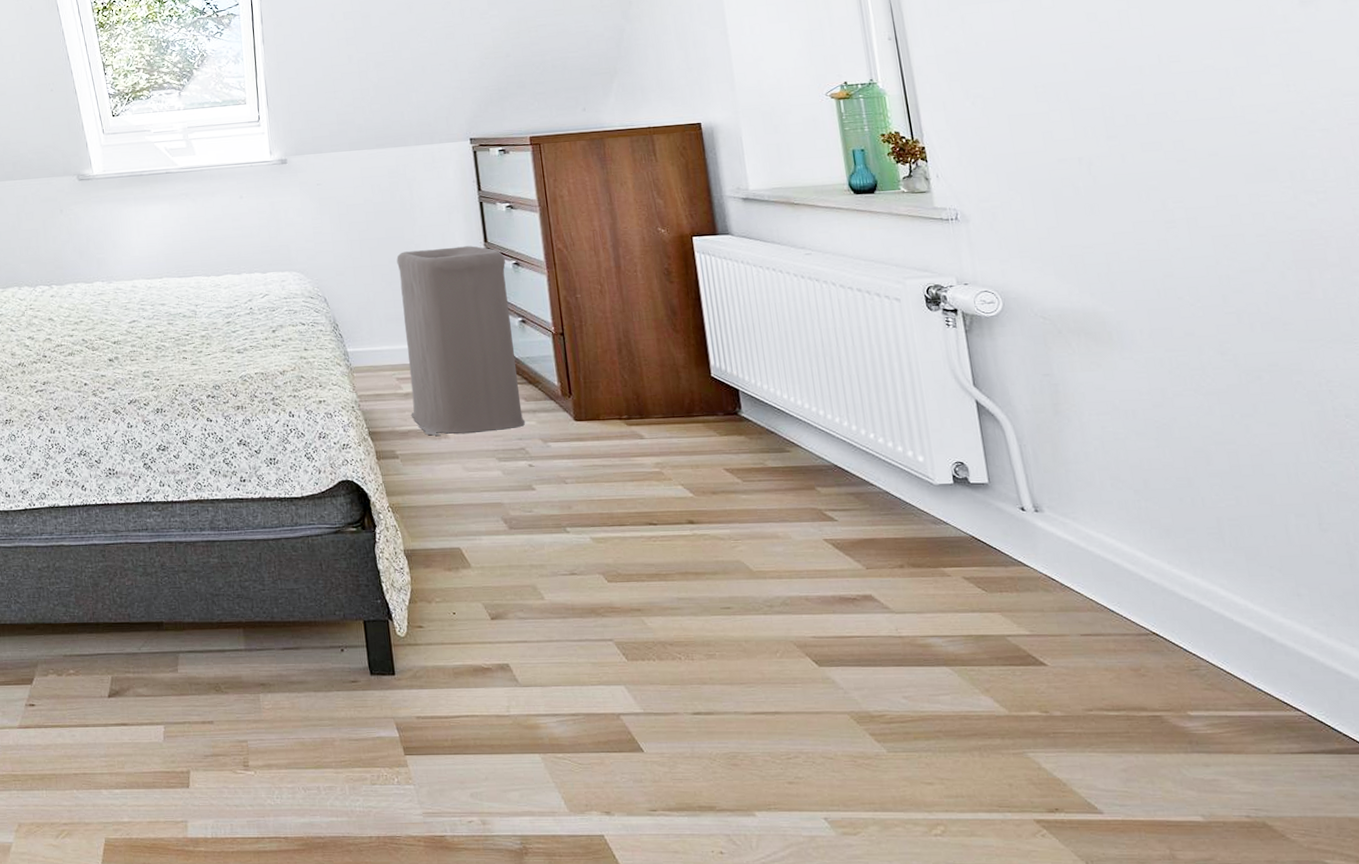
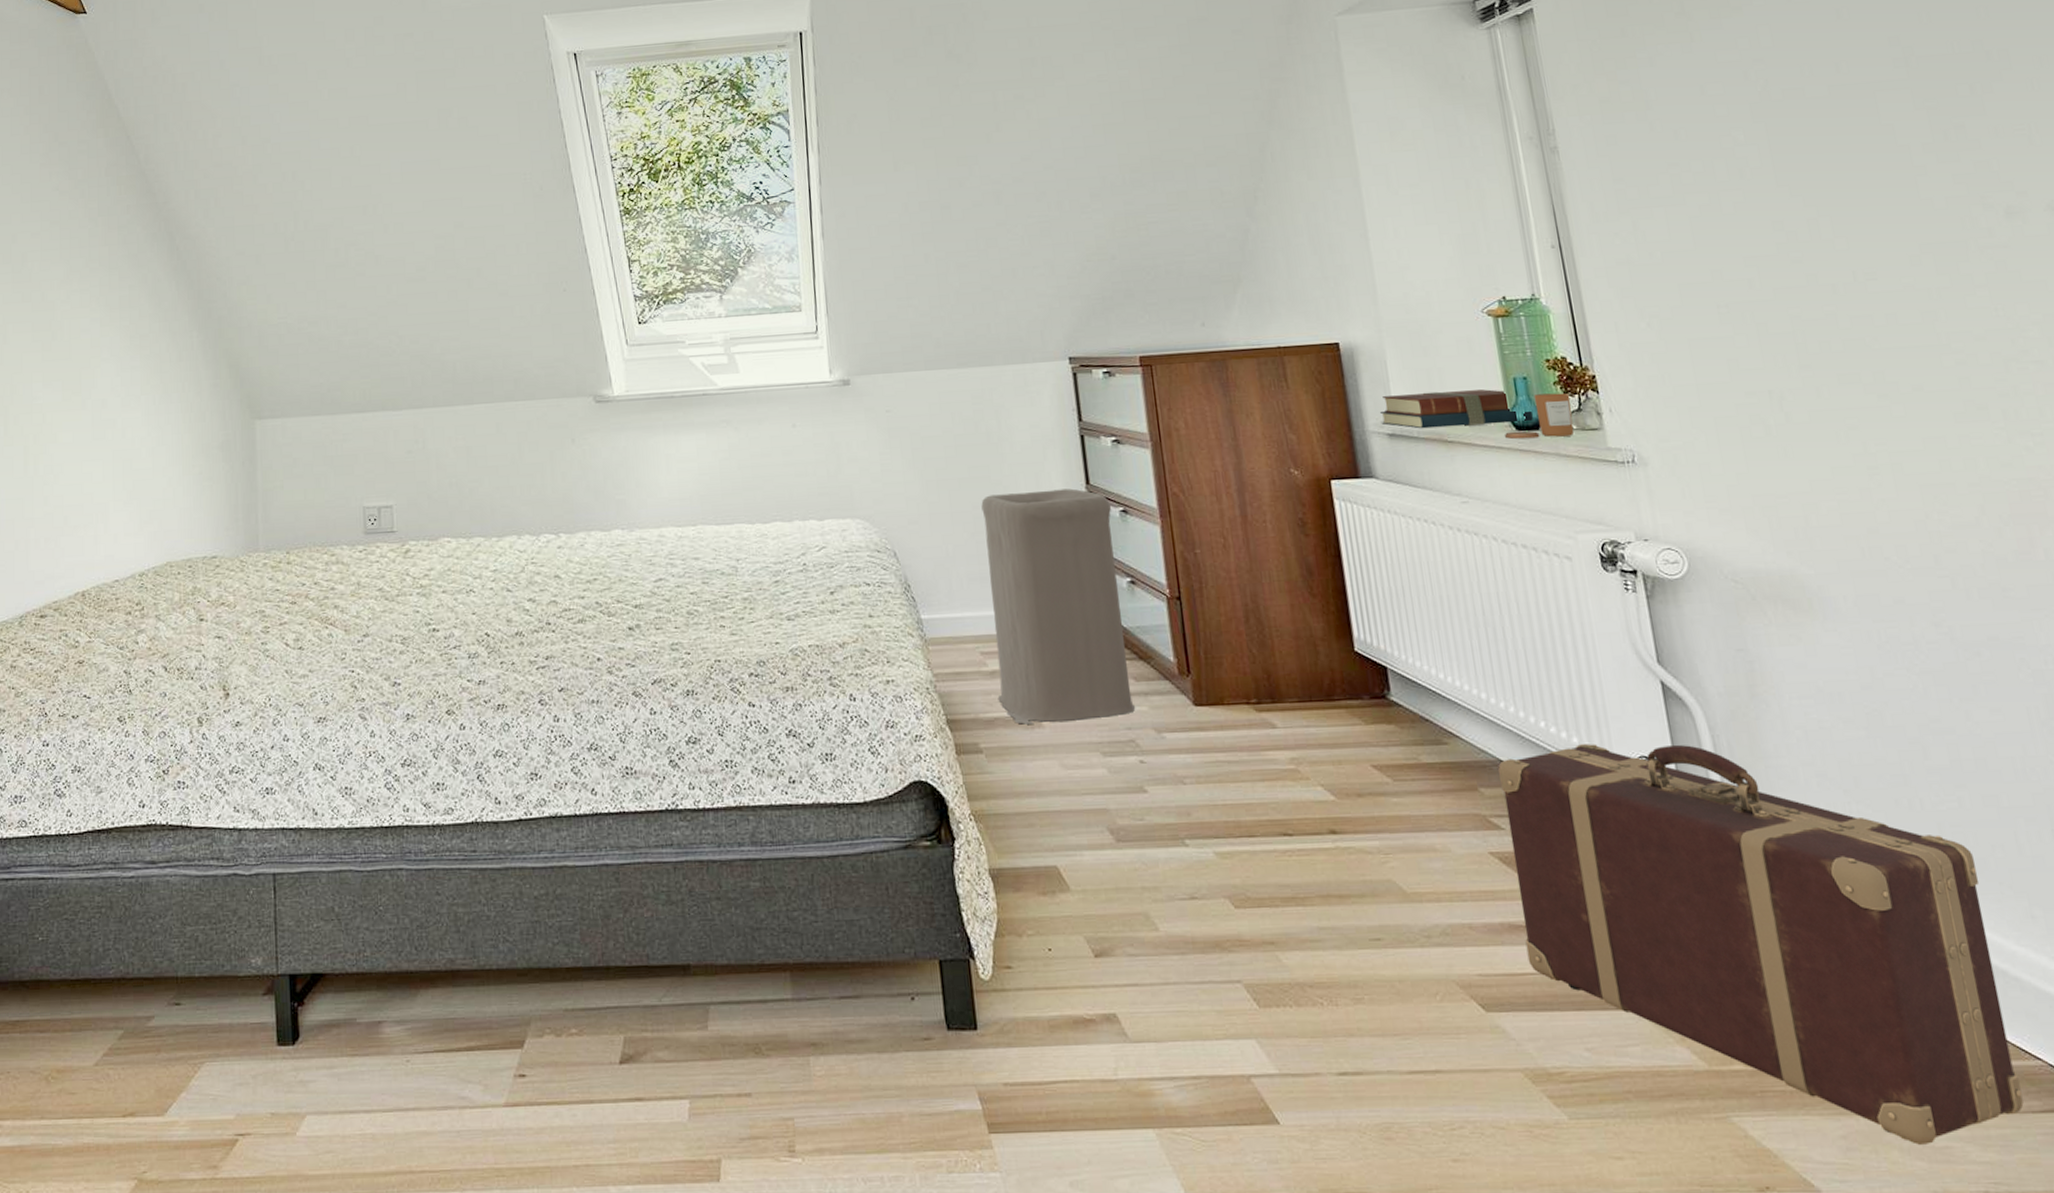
books: none [735,160,870,194] -> present [1379,389,1534,429]
suitcase: none [833,452,1284,777] -> present [1498,744,2024,1145]
candle: none [843,162,905,202] -> present [1504,392,1575,440]

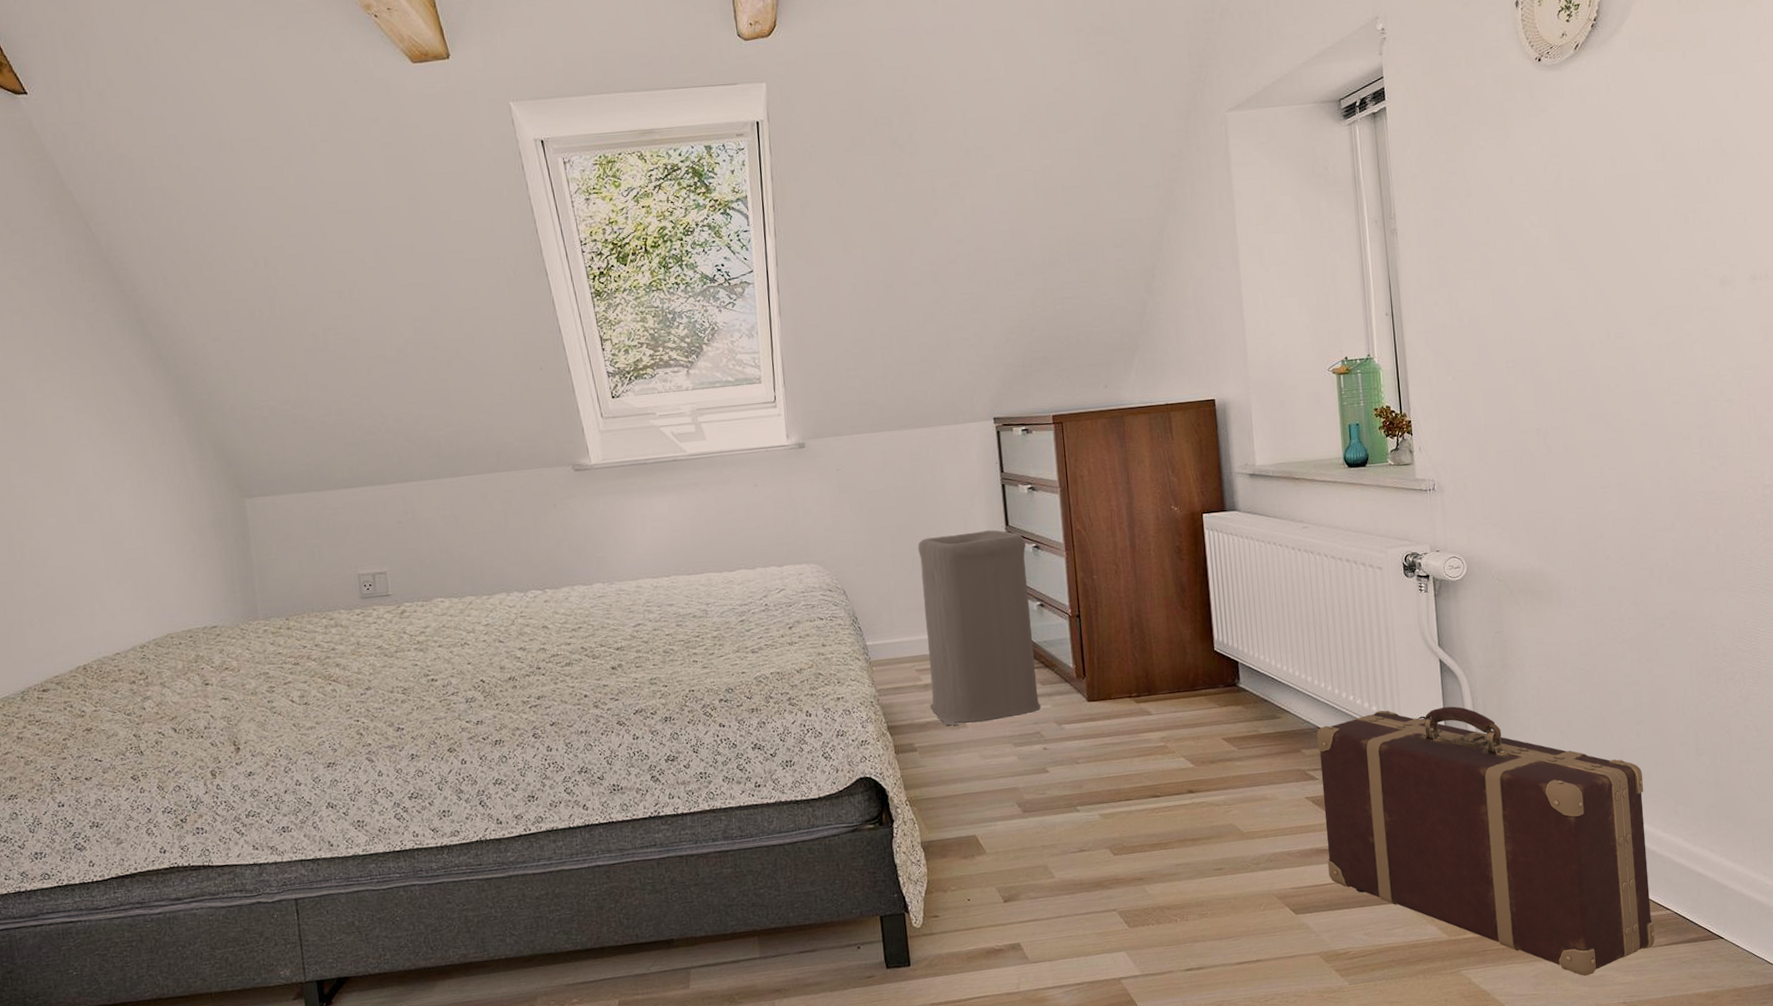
books: present [1379,389,1534,429] -> none [1243,434,1362,469]
candle: present [1504,392,1575,440] -> none [1338,435,1392,475]

